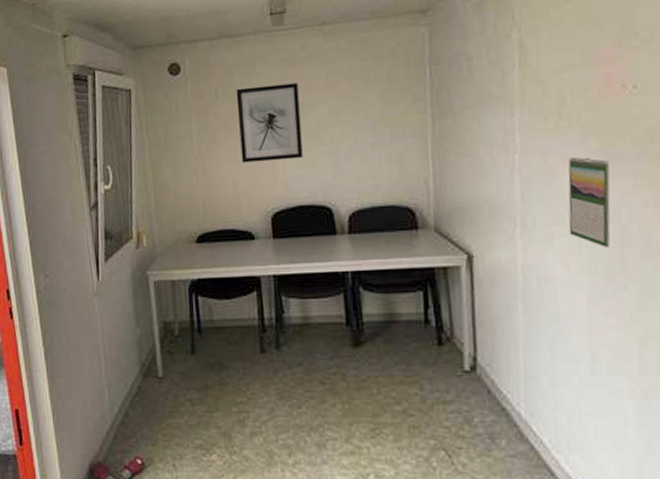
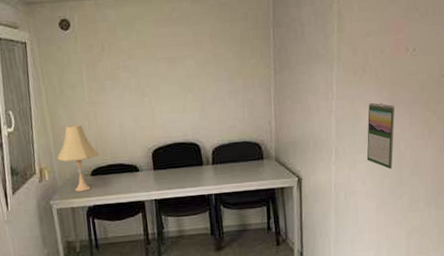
desk lamp: none [158,182,207,261] -> present [57,125,100,192]
wall art: present [236,82,303,163] -> none [119,39,176,108]

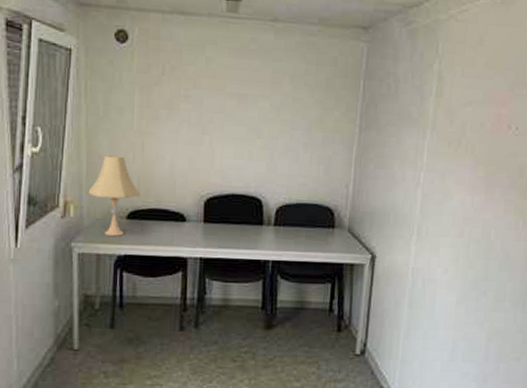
calendar: present [366,102,395,170] -> none [451,180,489,260]

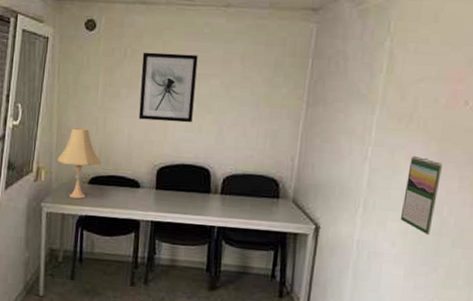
wall art: none [181,69,245,149] -> present [138,52,198,123]
calendar: none [451,180,489,260] -> present [400,155,442,236]

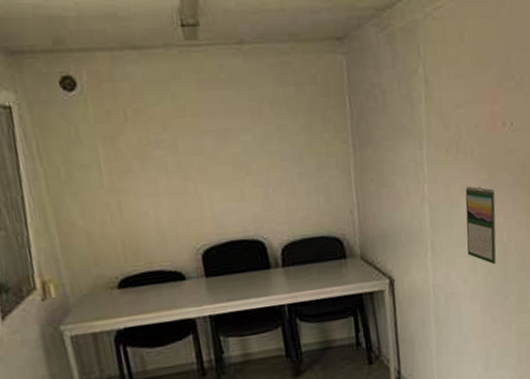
desk lamp: present [57,128,102,199] -> none [66,220,129,311]
wall art: present [138,52,198,123] -> none [148,107,231,197]

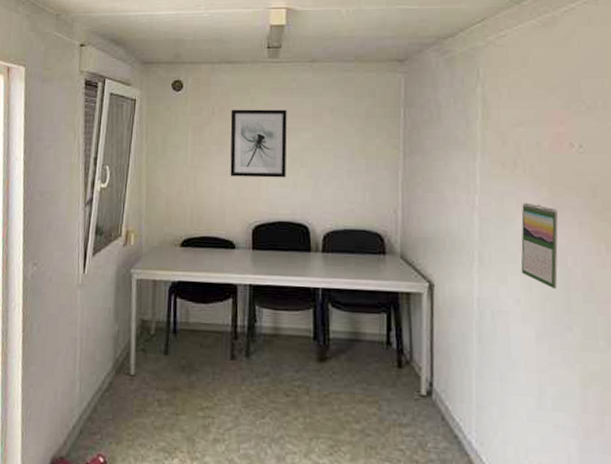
wall art: none [148,107,231,197] -> present [230,109,287,178]

